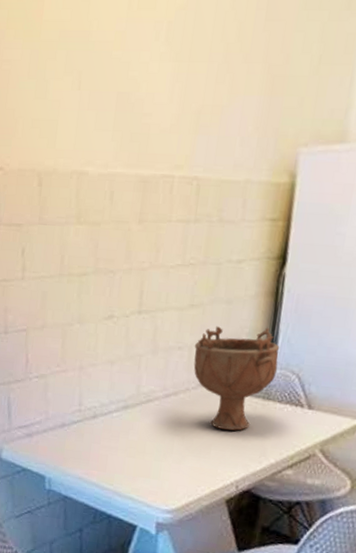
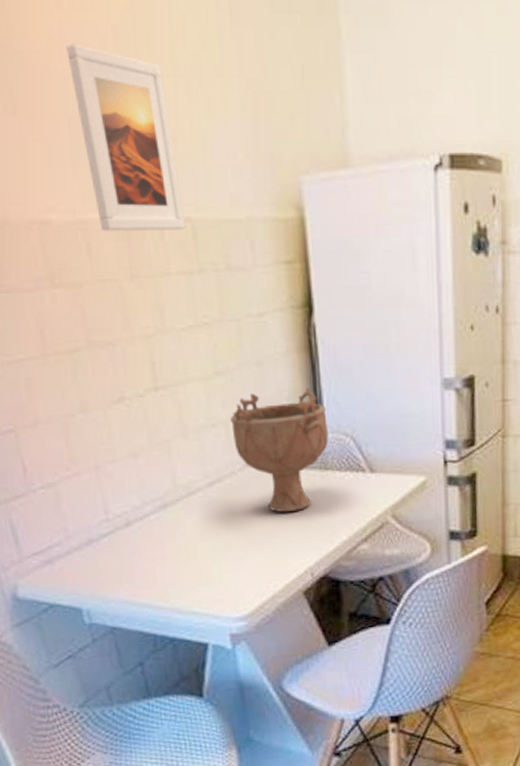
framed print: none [124,36,200,187] -> present [66,44,185,231]

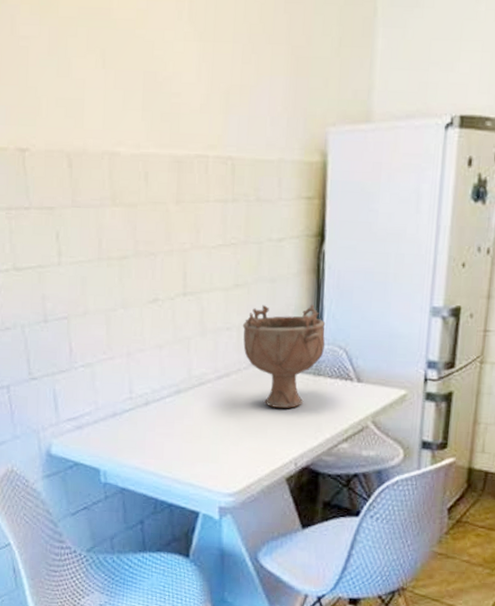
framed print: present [66,44,185,231] -> none [150,14,227,166]

